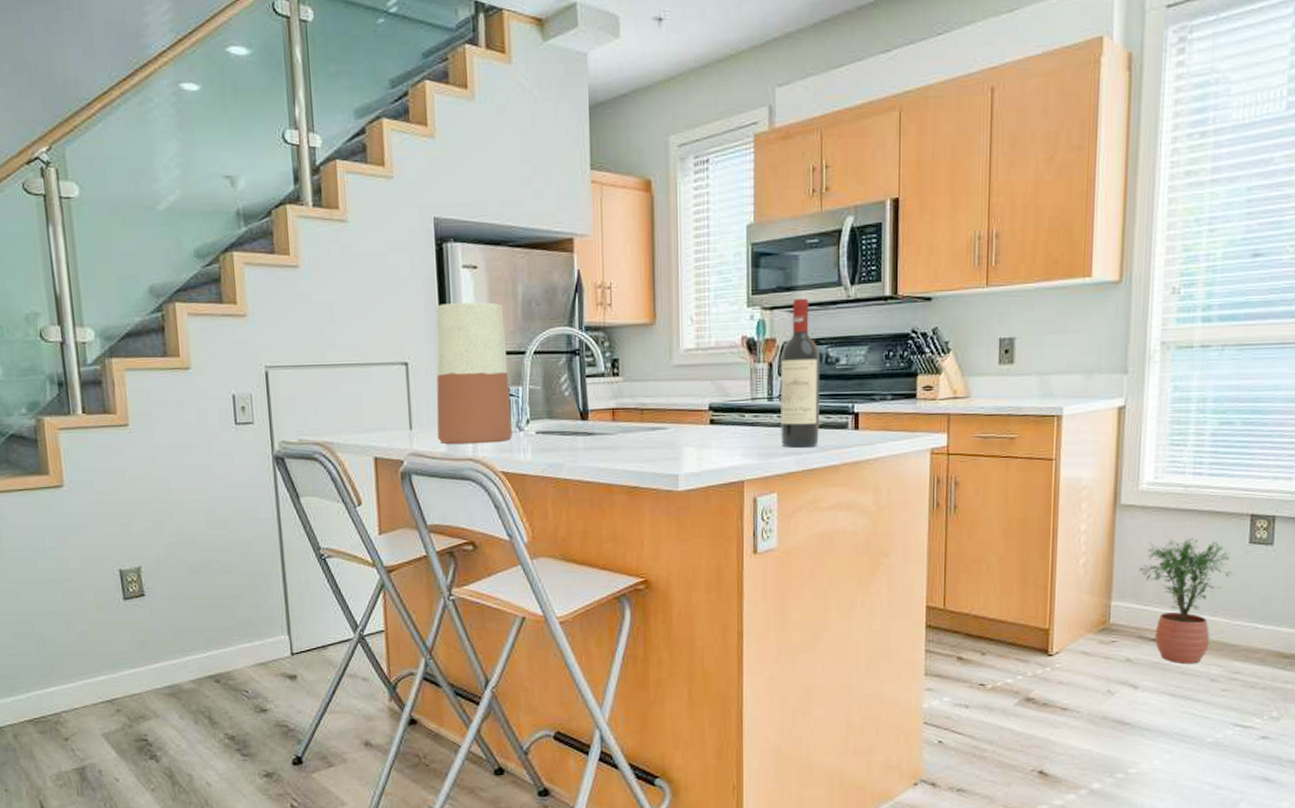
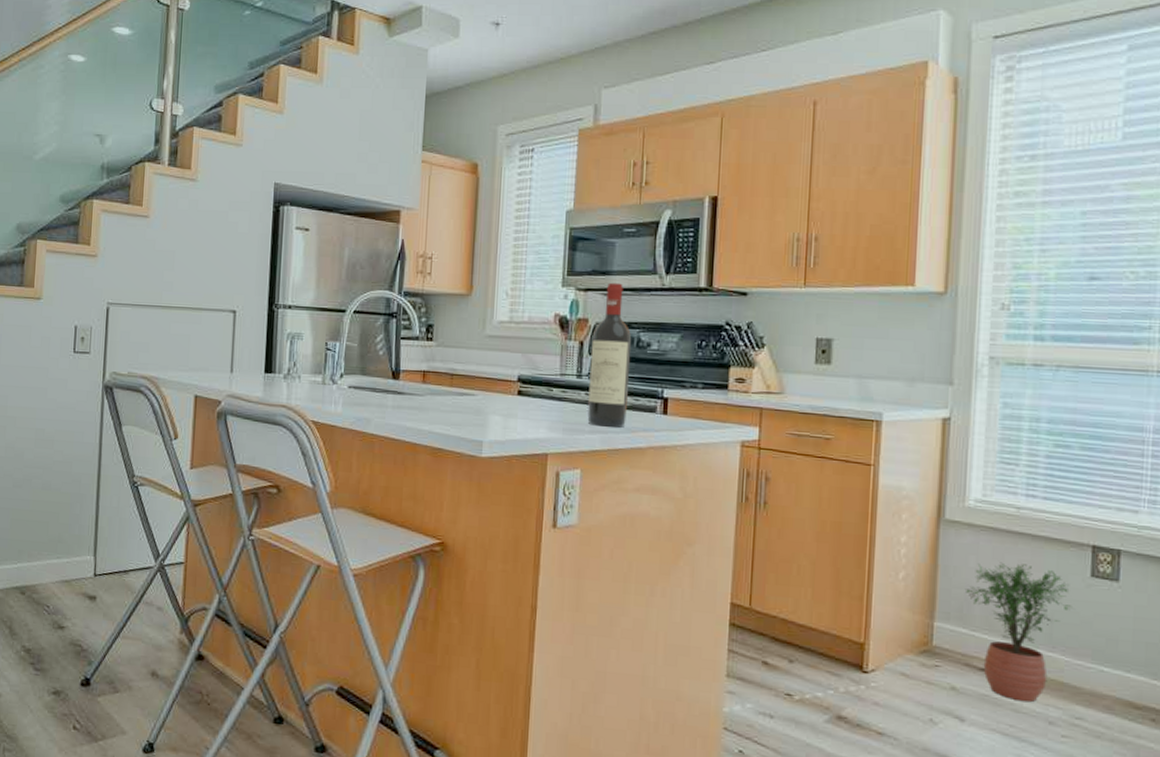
vase: present [435,302,512,445] -> none [255,260,330,393]

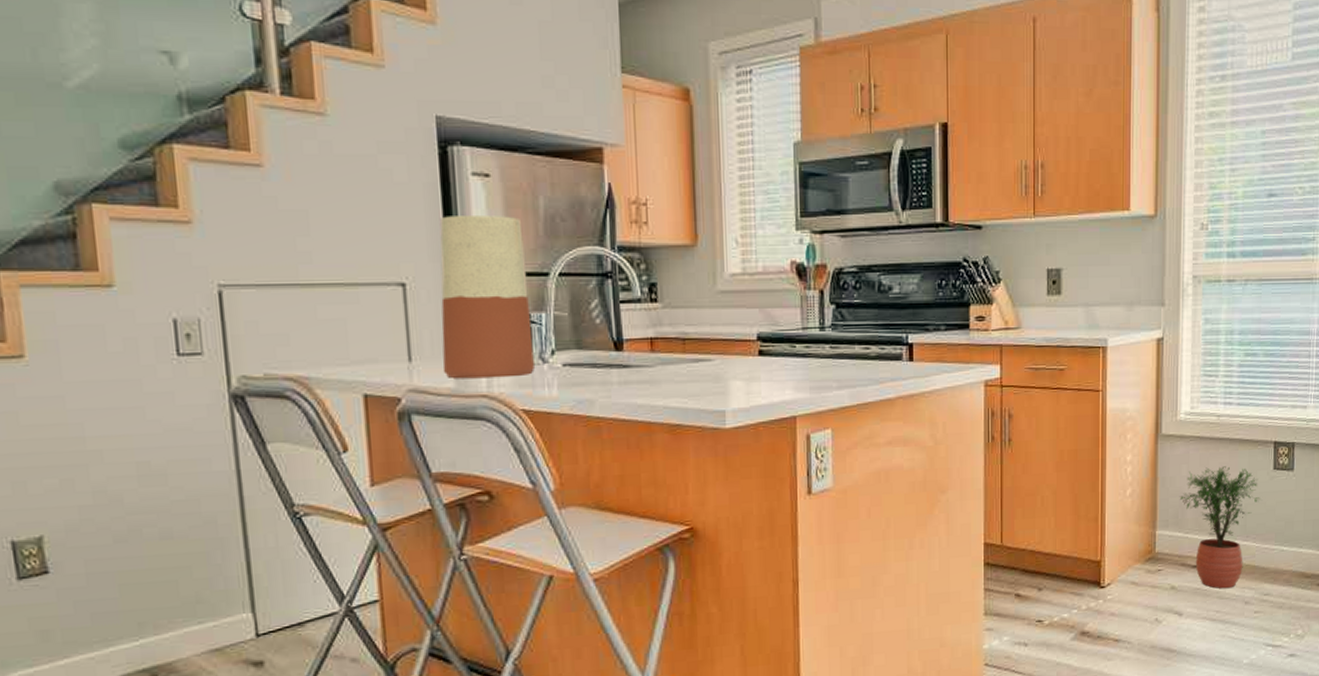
vase: none [255,260,330,393] -> present [439,216,534,379]
wine bottle: present [587,282,632,428] -> none [832,222,874,381]

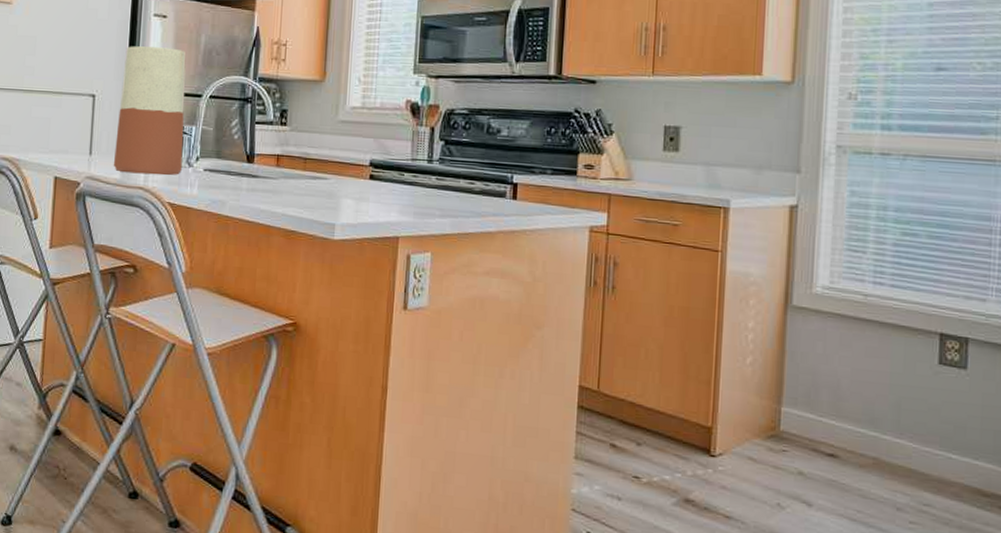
potted plant: present [1179,466,1260,589] -> none [812,348,920,488]

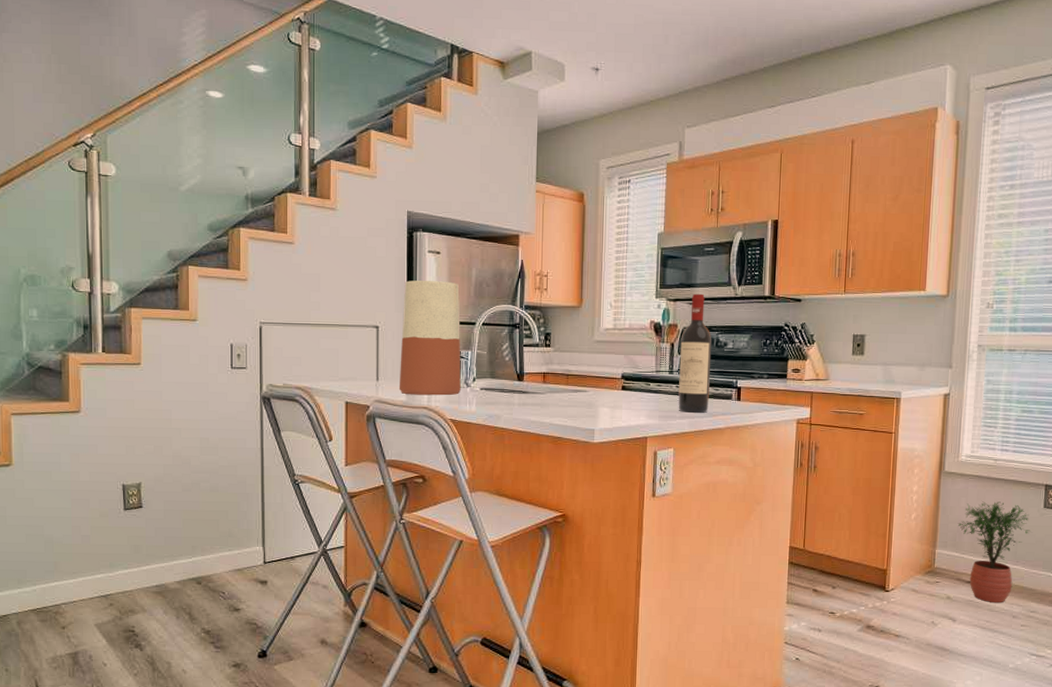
wine bottle: none [438,70,482,212] -> present [678,293,712,413]
potted plant: none [812,348,920,488] -> present [957,501,1031,603]

